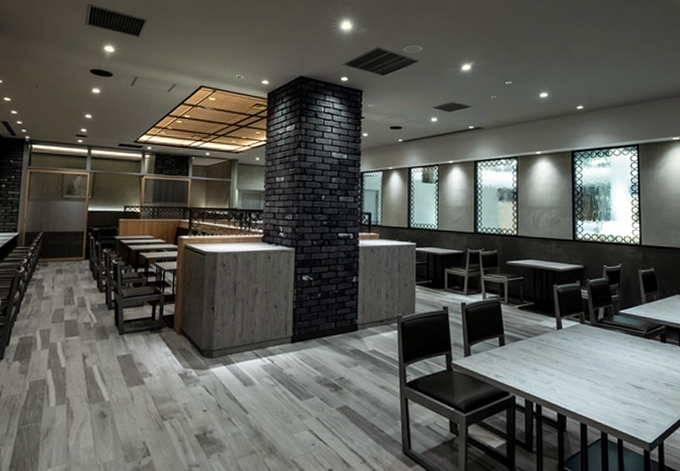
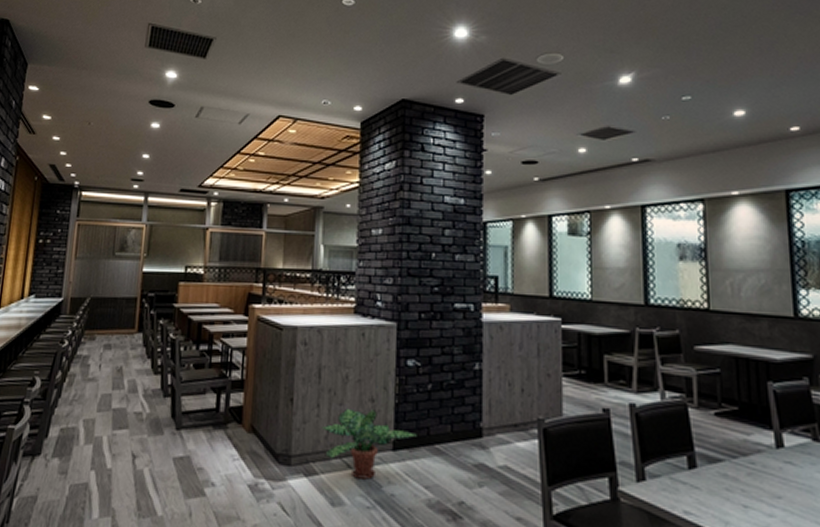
potted plant: none [236,313,309,365] -> present [321,408,417,480]

